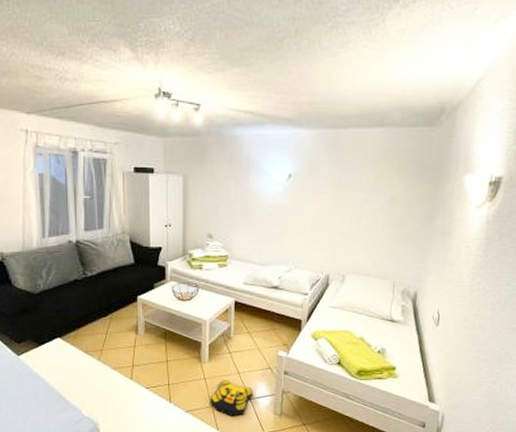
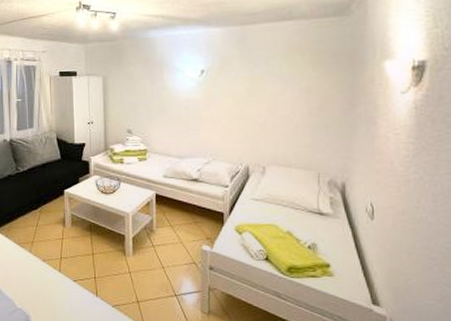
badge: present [210,380,253,417] -> none [135,274,179,314]

